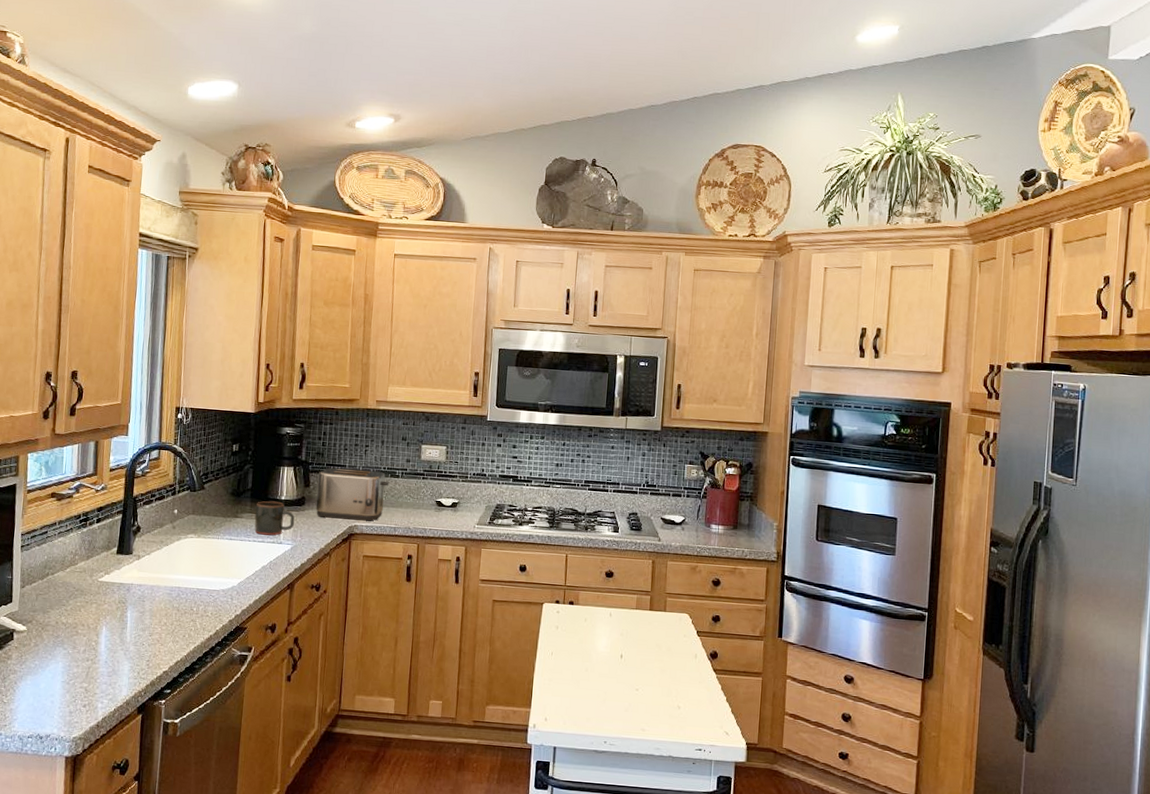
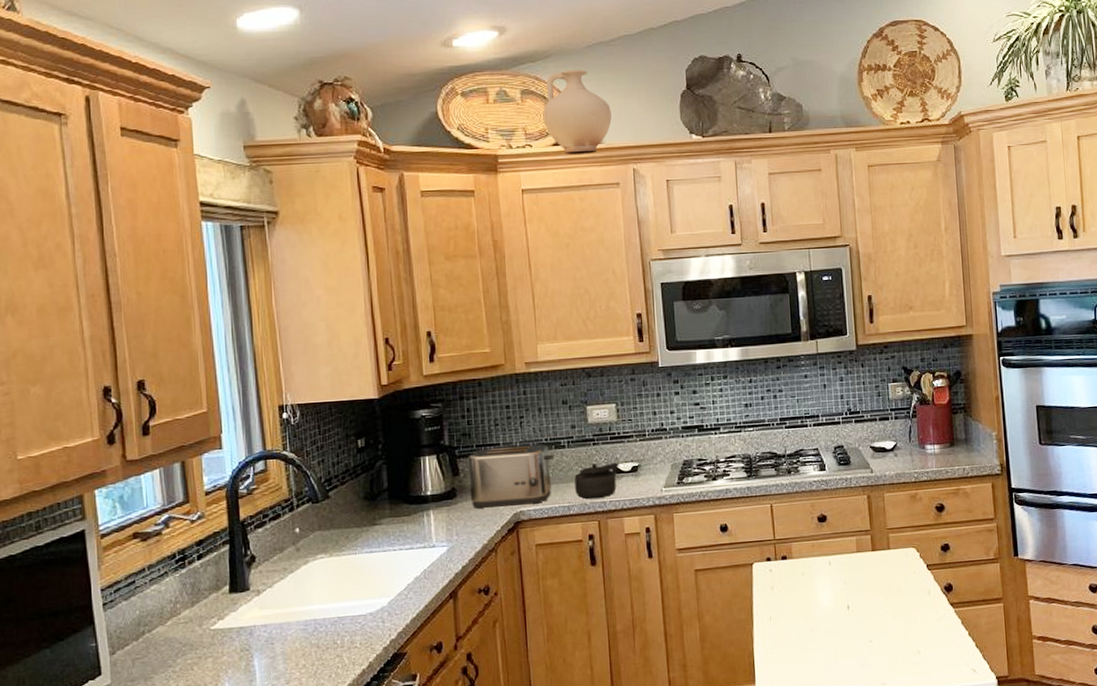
mug: present [254,500,295,536] -> none [396,498,447,541]
kettle: none [402,495,442,525] -> present [574,462,619,499]
ceramic jug: none [420,157,478,231] -> present [542,69,612,155]

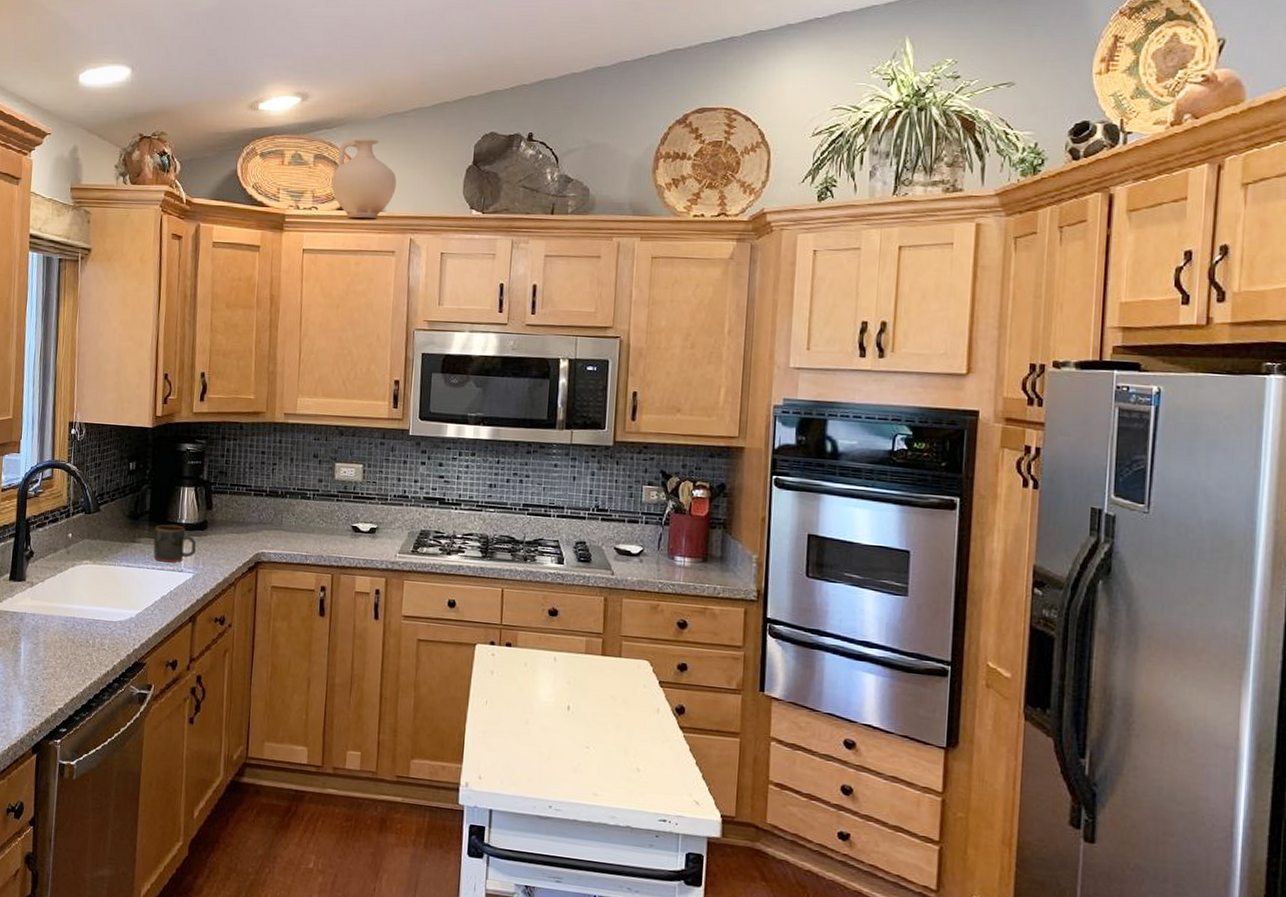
mug: none [396,498,447,541] -> present [153,524,196,563]
toaster: present [468,444,555,508] -> none [219,488,300,548]
kettle: present [574,462,619,499] -> none [314,519,359,553]

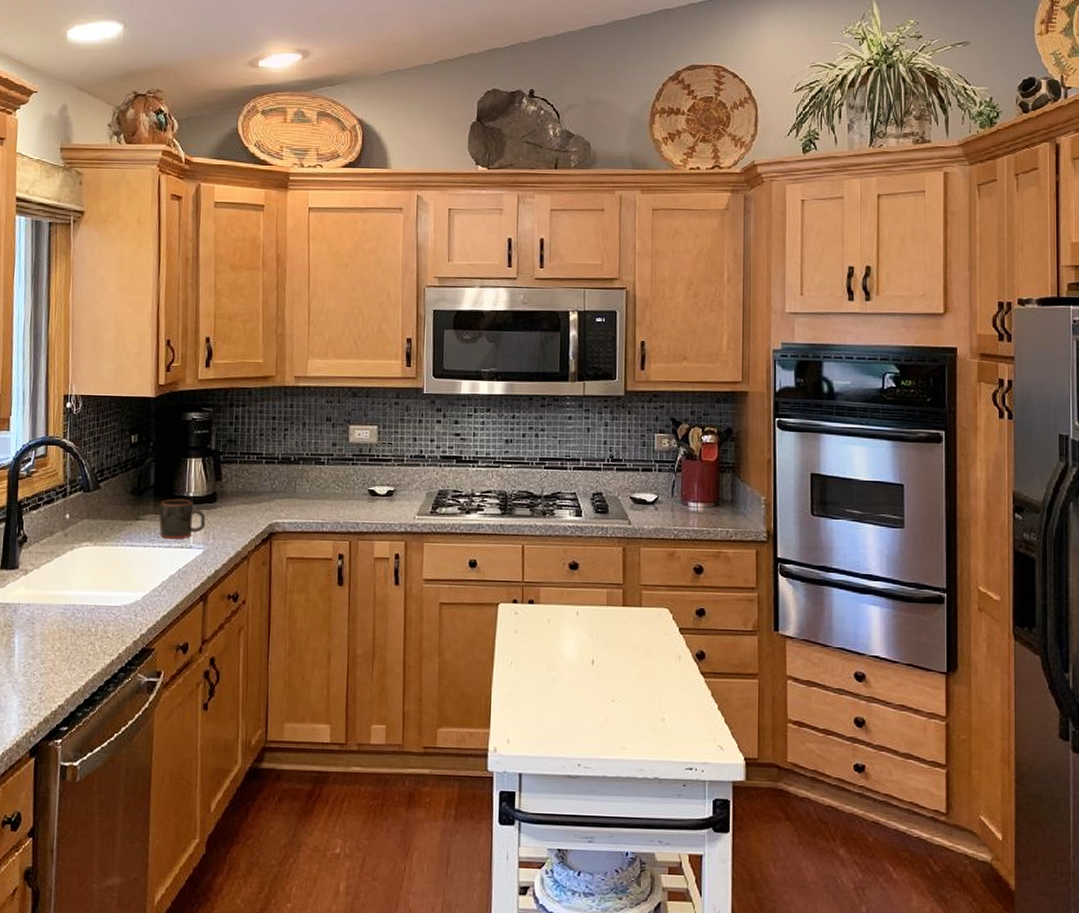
ceramic jug: present [331,138,397,221] -> none [335,95,401,178]

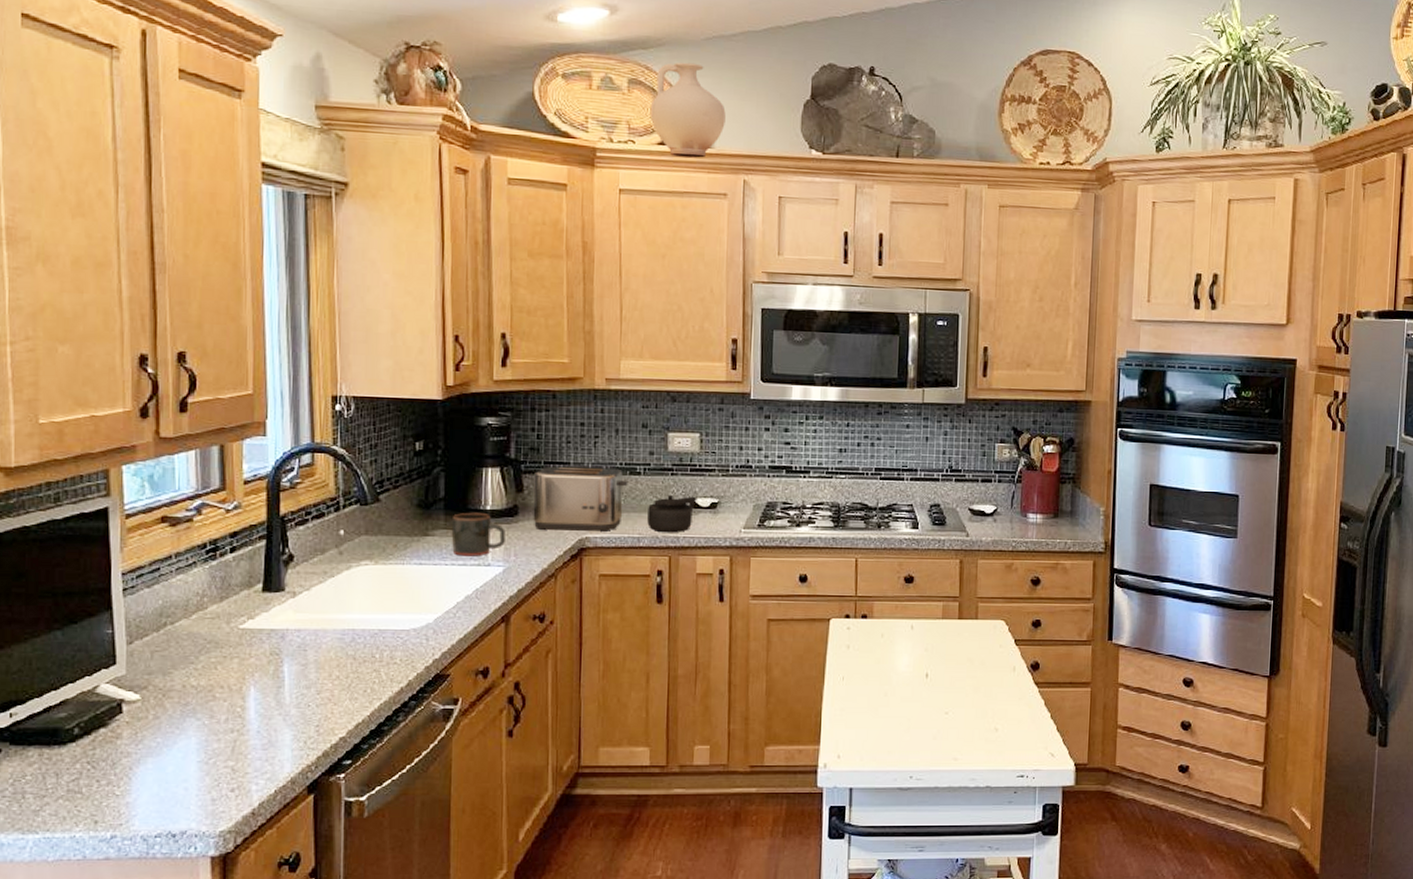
toaster: none [229,456,314,517] -> present [533,466,628,531]
kettle: none [330,483,375,518] -> present [647,495,697,532]
ceramic jug: none [335,95,401,178] -> present [650,62,726,158]

